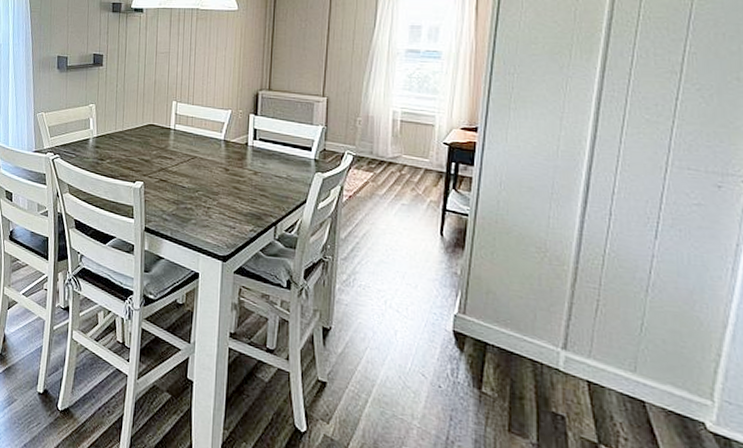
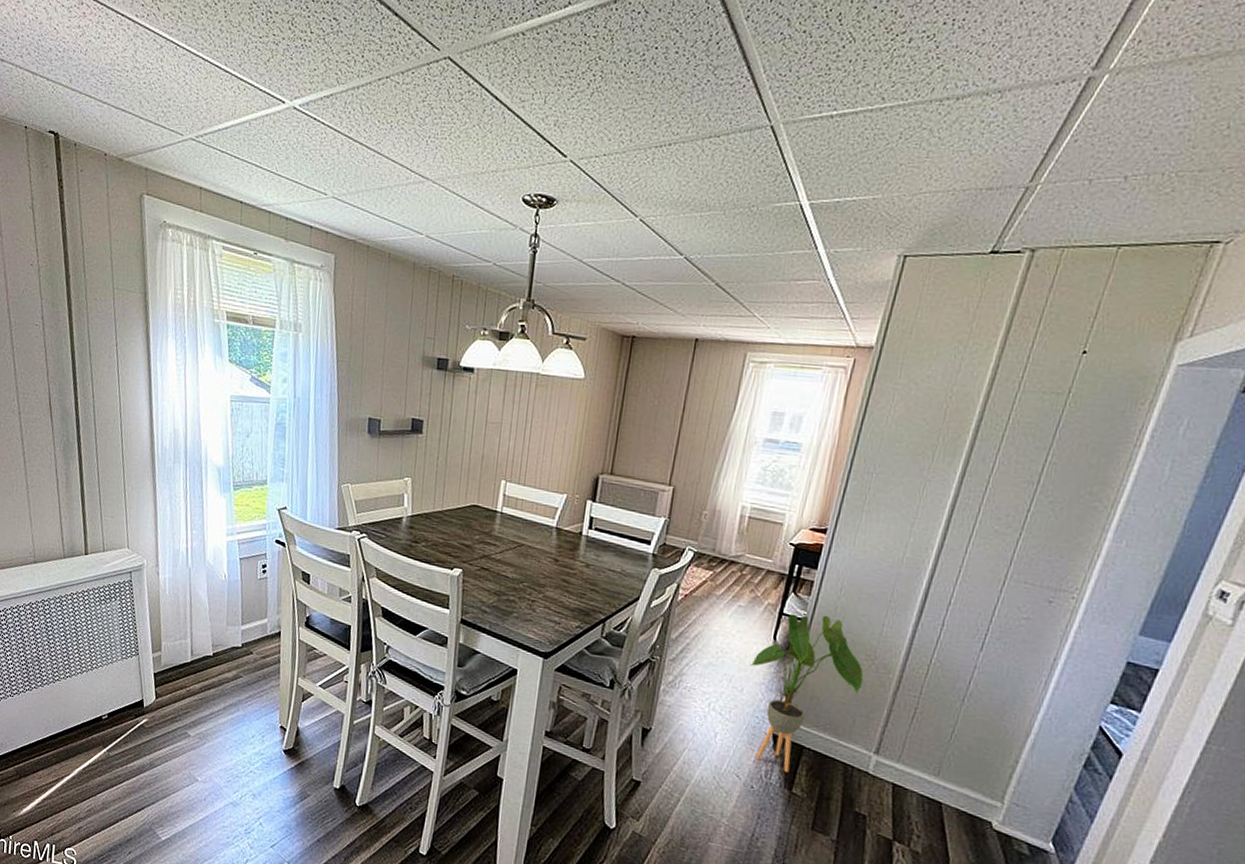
house plant: none [420,209,538,371] -> present [749,613,864,773]

